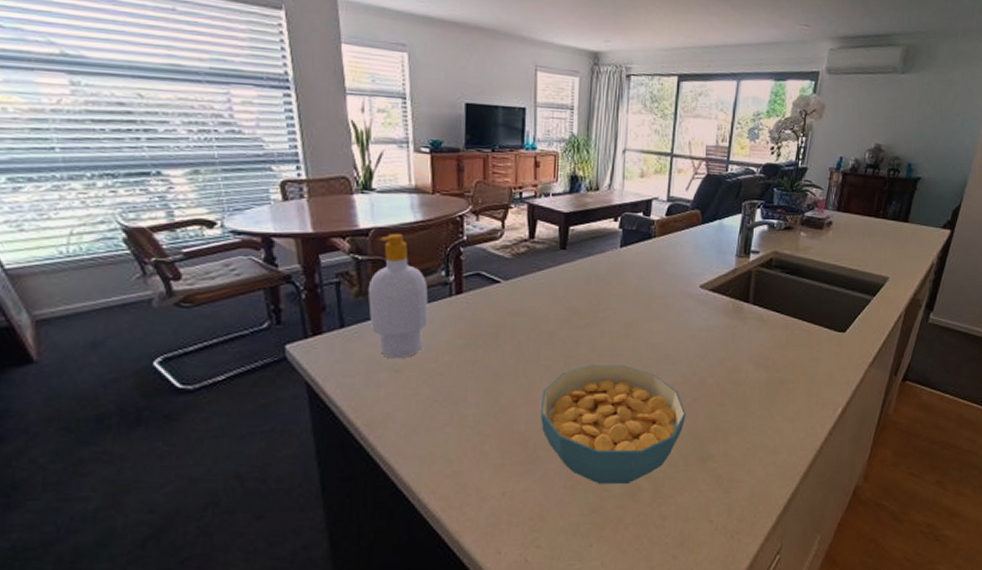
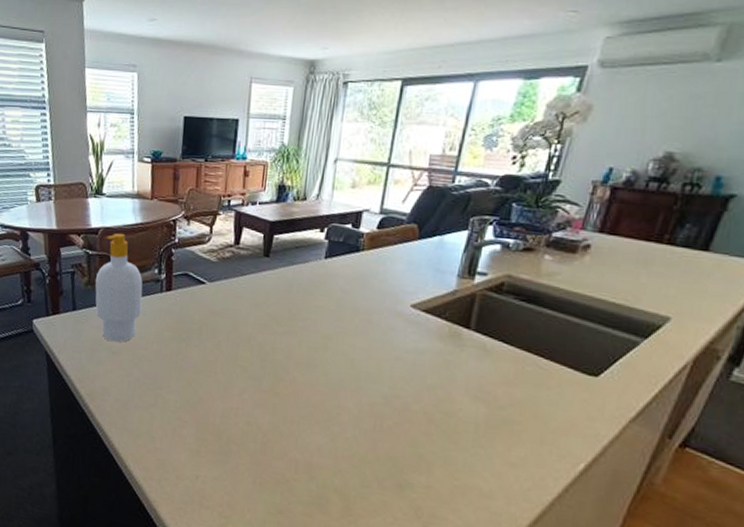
cereal bowl: present [540,364,687,484] -> none [234,371,386,494]

